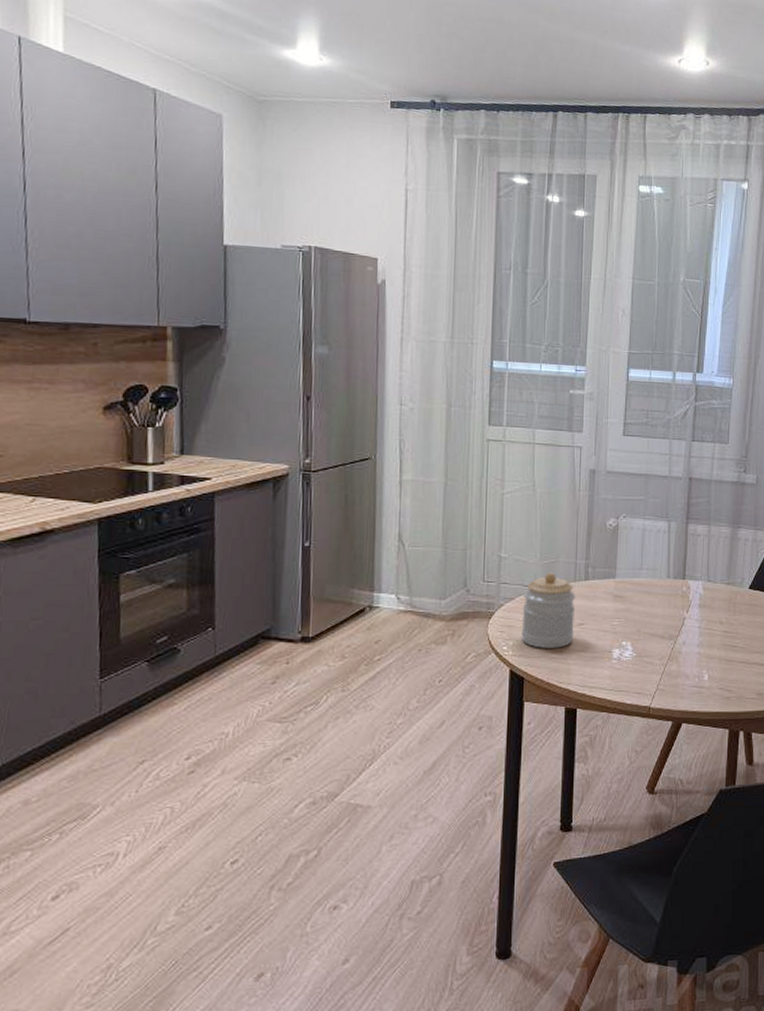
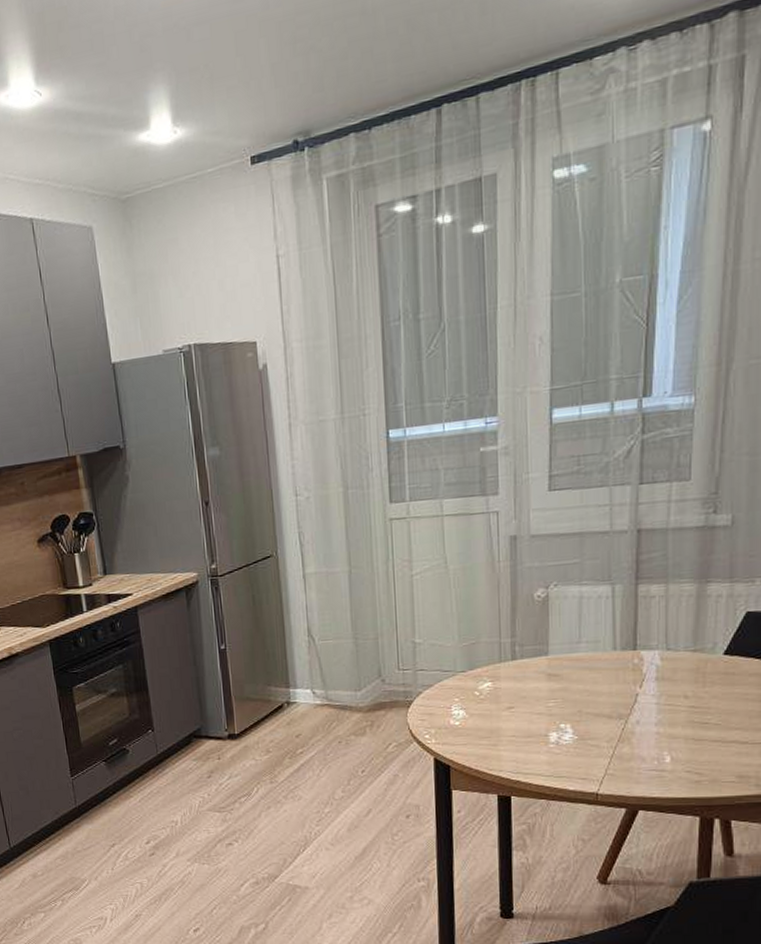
jar: present [521,572,576,648] -> none [442,654,503,735]

